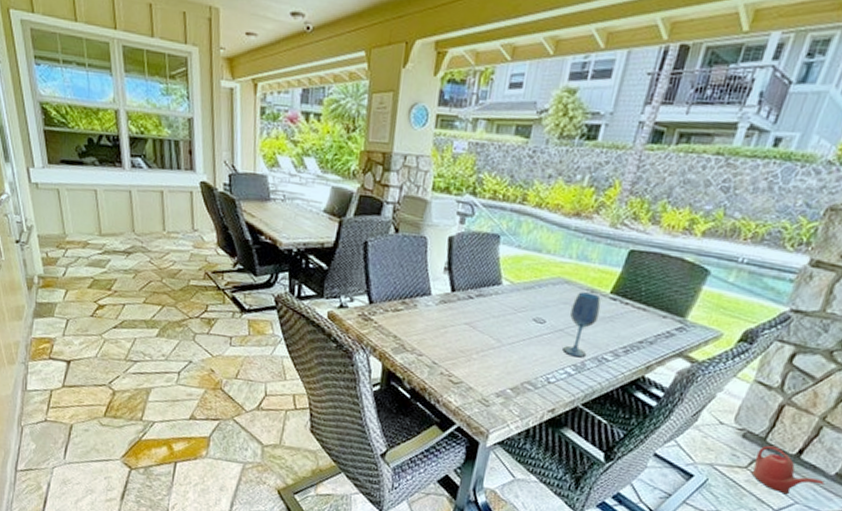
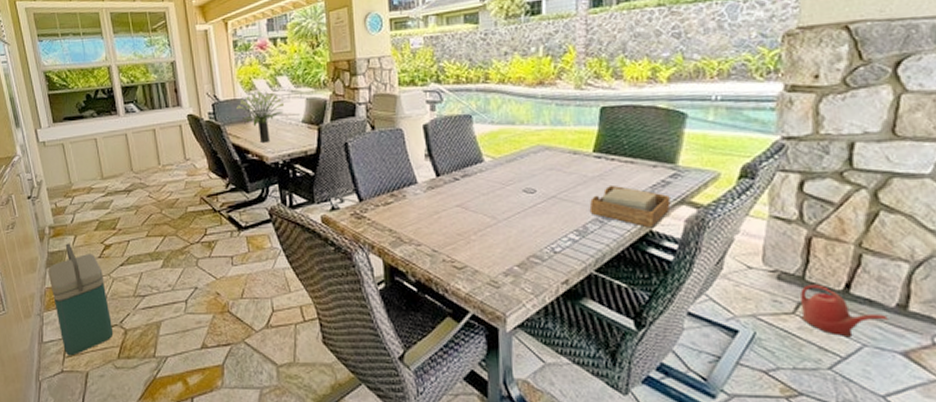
cooler: none [35,296,101,408] -> present [48,243,114,356]
flower arrangement: none [255,169,308,227] -> present [237,91,285,142]
wineglass: present [563,292,601,358] -> none [557,155,589,222]
napkin holder: none [591,327,670,374] -> present [589,184,671,228]

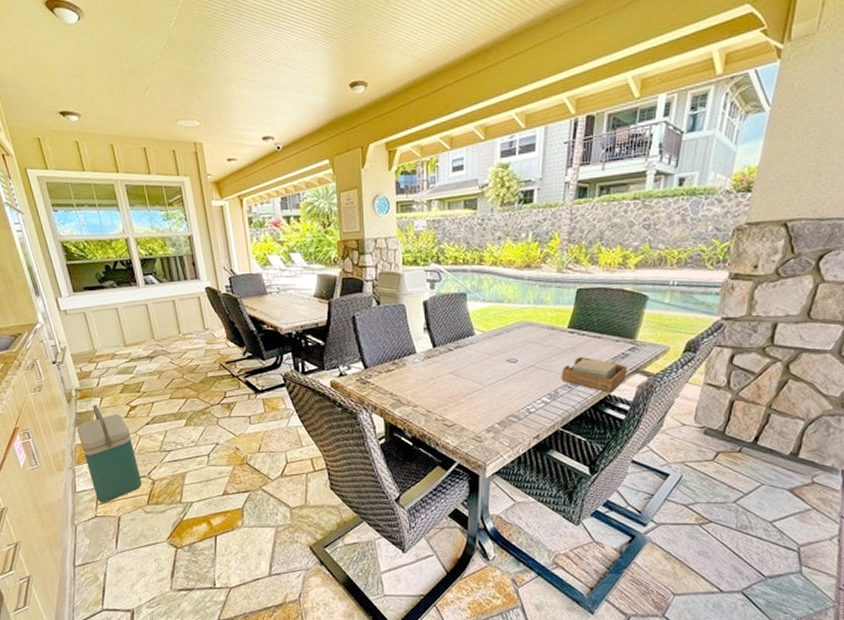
flower arrangement: present [237,91,285,142] -> none [252,267,298,314]
watering can: present [800,284,888,338] -> none [718,438,783,479]

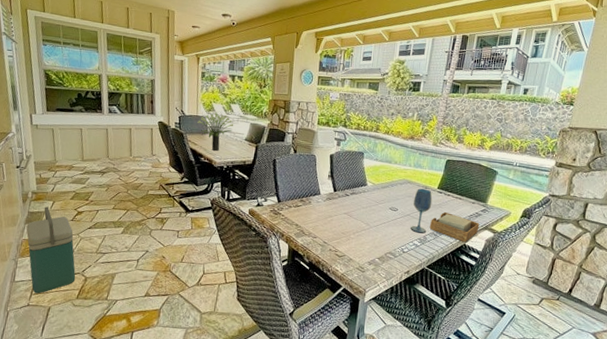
flower arrangement: none [252,267,298,314] -> present [197,113,234,151]
wineglass: none [536,330,562,387] -> present [411,188,433,234]

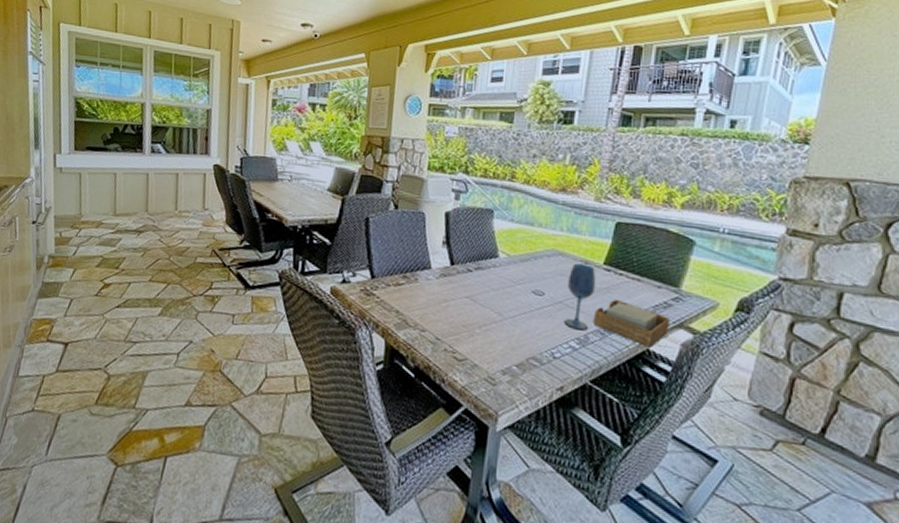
cooler: present [26,206,76,294] -> none [37,275,97,395]
flower arrangement: present [197,113,234,151] -> none [264,153,313,205]

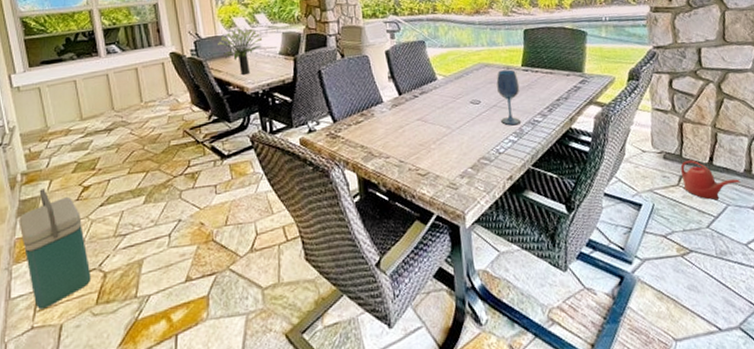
cooler: none [37,275,97,395] -> present [18,188,92,310]
flower arrangement: none [264,153,313,205] -> present [218,28,263,75]
napkin holder: present [592,298,670,347] -> none [522,92,583,126]
watering can: none [778,424,857,482] -> present [680,160,741,201]

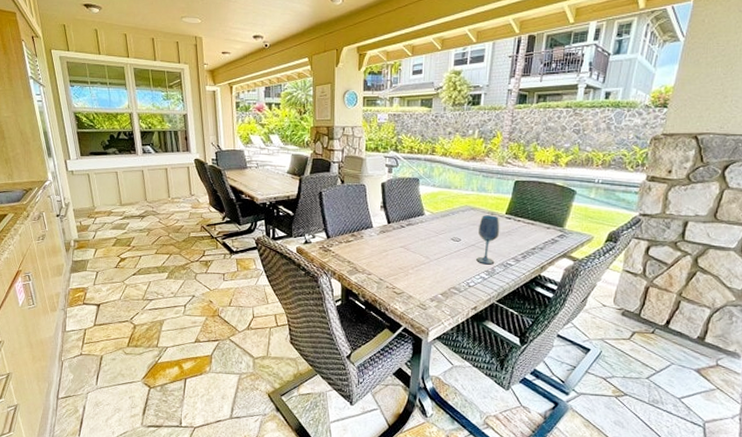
cooler: present [18,188,92,310] -> none [72,254,125,343]
flower arrangement: present [218,28,263,75] -> none [235,145,274,186]
watering can: present [680,160,741,201] -> none [634,320,691,358]

